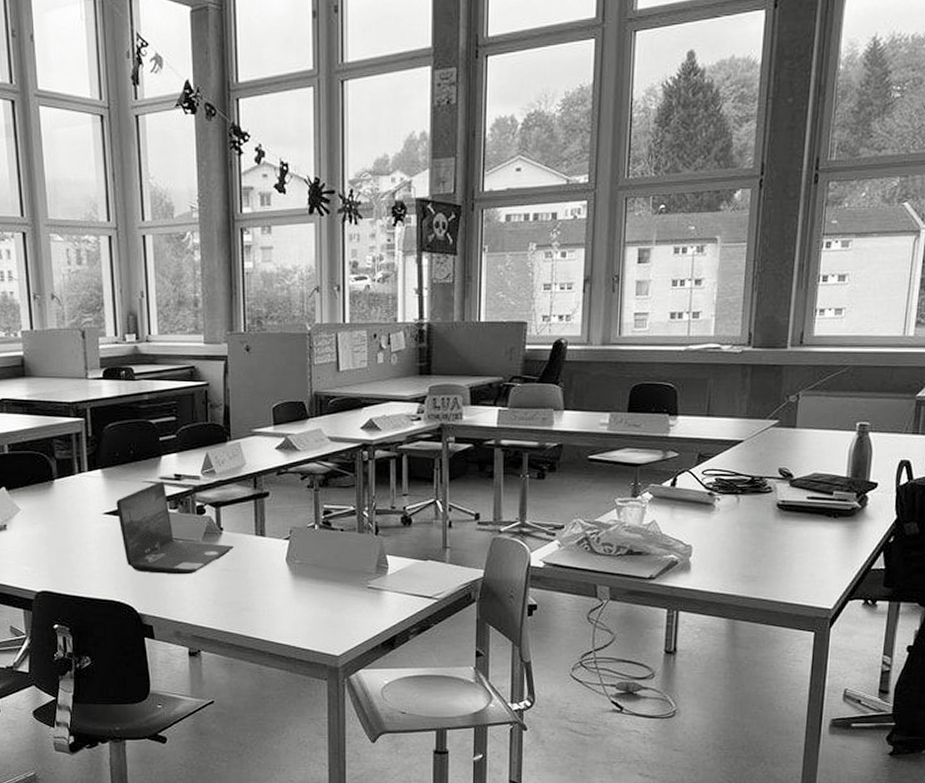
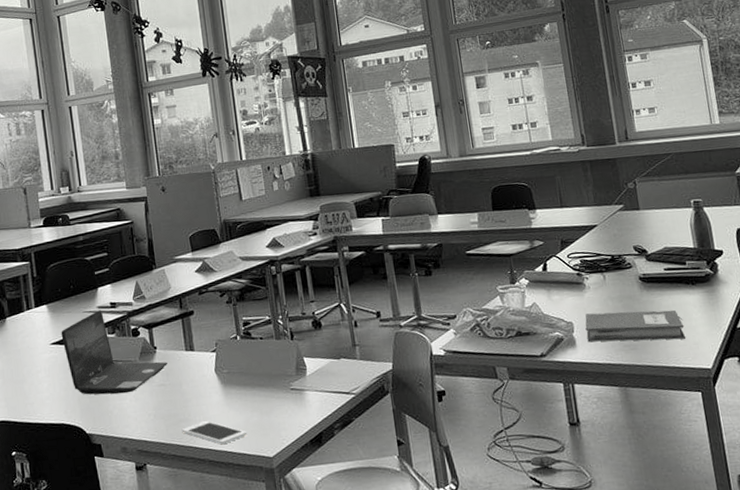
cell phone: none [242,612,314,637] -> present [181,421,248,444]
notebook: none [704,538,814,575] -> present [585,310,685,342]

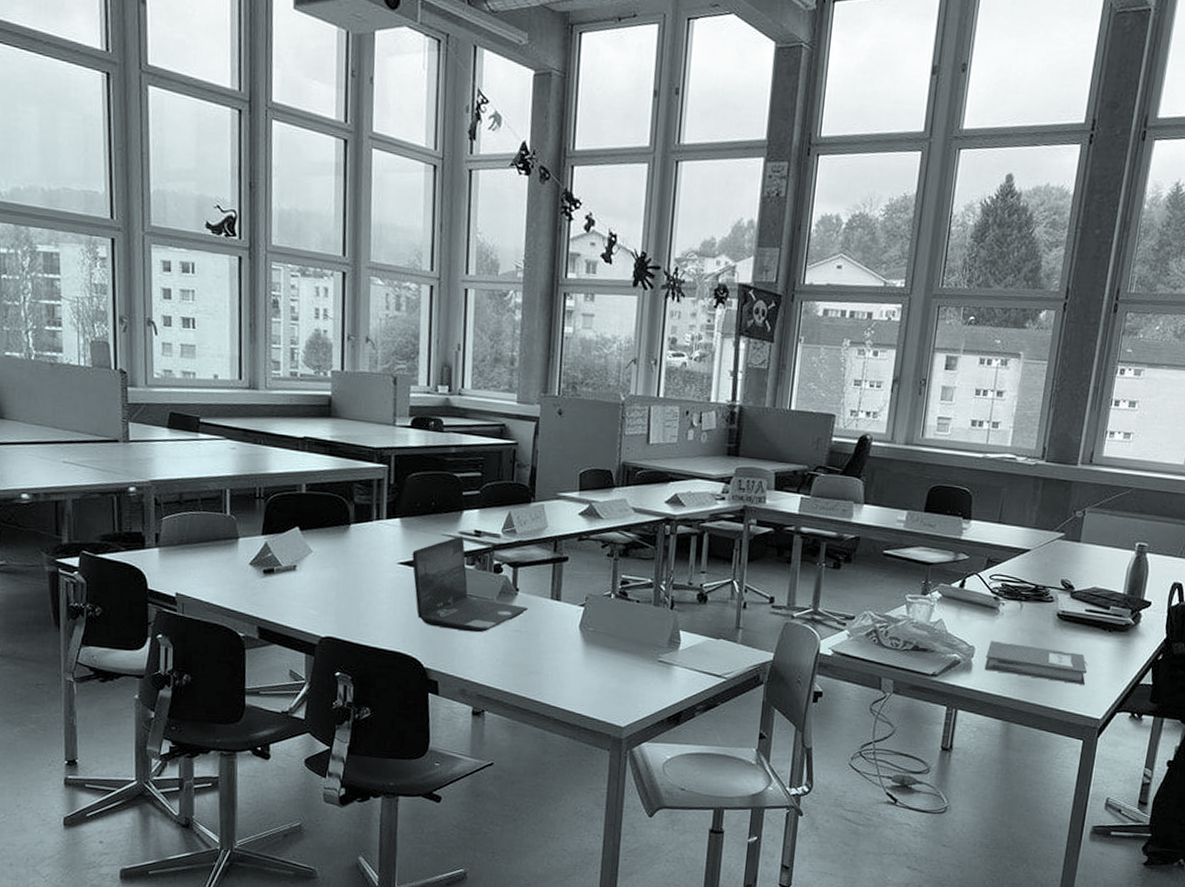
cell phone: present [181,421,248,444] -> none [530,677,602,705]

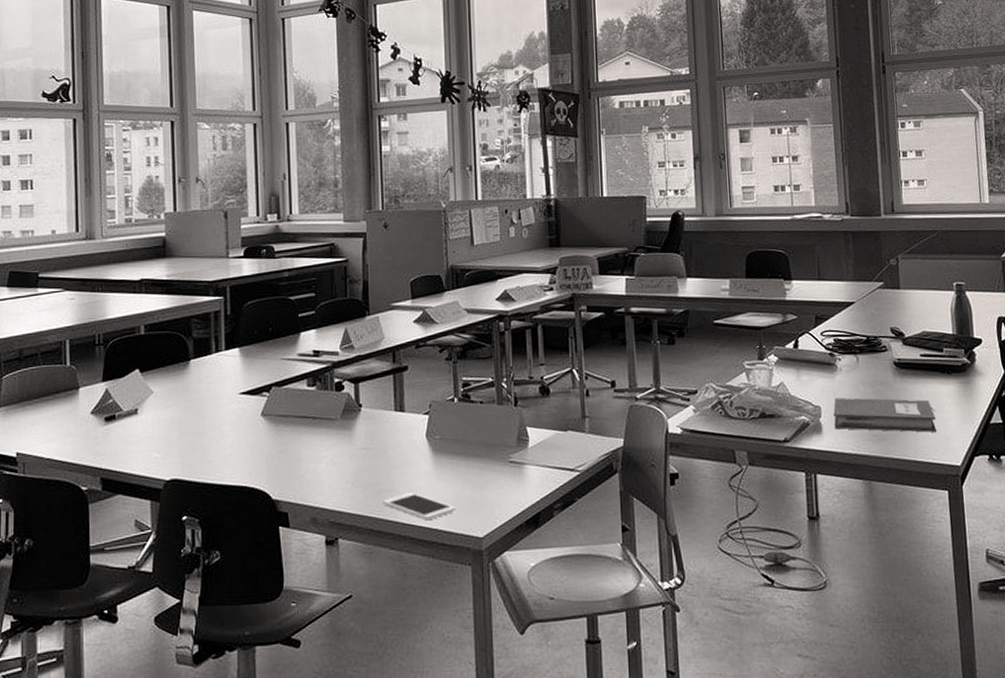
laptop: present [412,536,528,633] -> none [253,358,373,456]
cell phone: none [530,677,602,705] -> present [382,492,457,520]

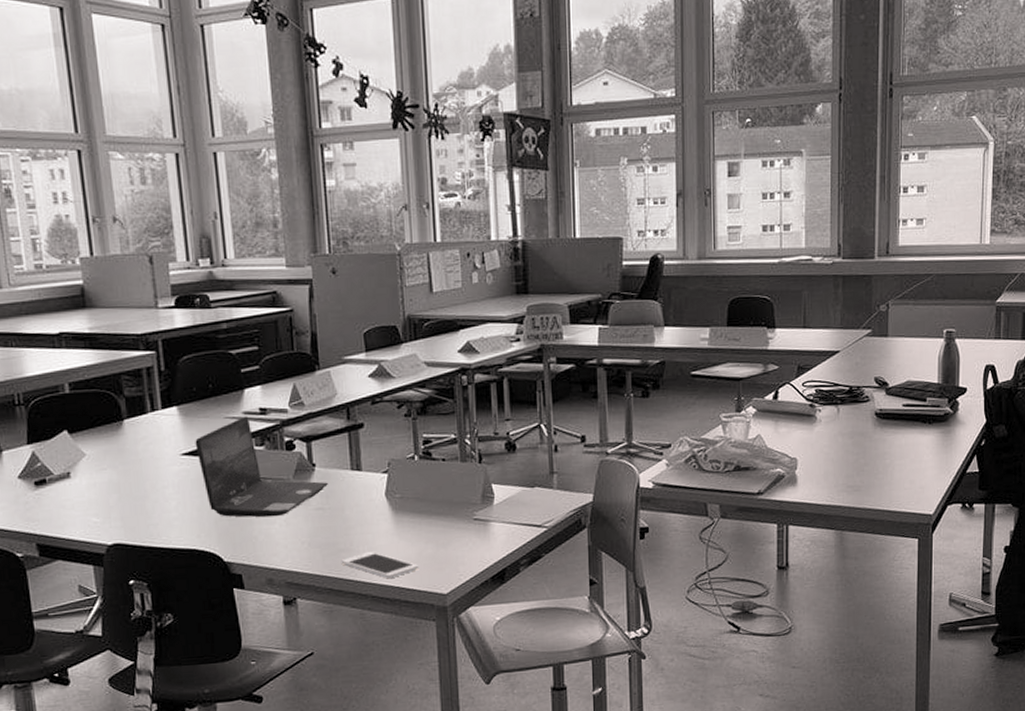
laptop: none [253,358,373,456] -> present [195,416,328,517]
notebook: present [833,397,936,433] -> none [810,449,913,483]

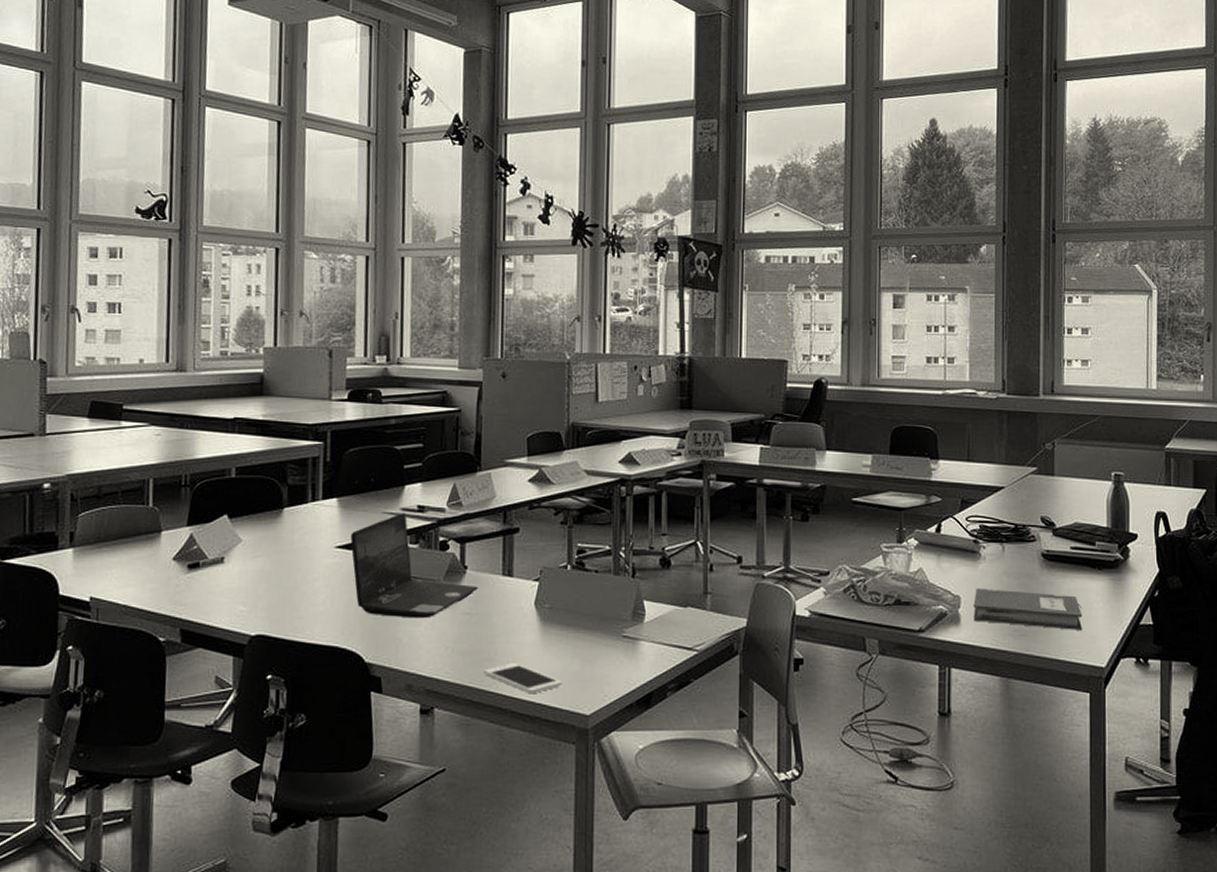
notebook: none [810,449,913,483] -> present [973,588,1083,630]

